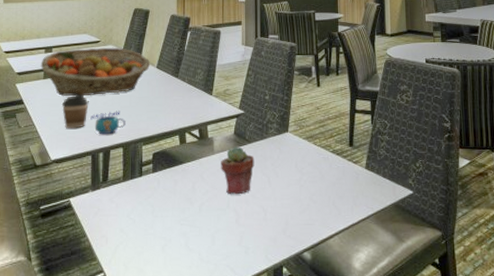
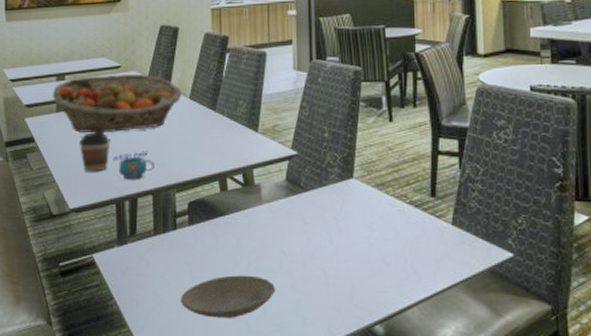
plate: none [144,213,224,250] -> present [181,275,276,318]
potted succulent: present [221,146,255,195] -> none [270,195,312,254]

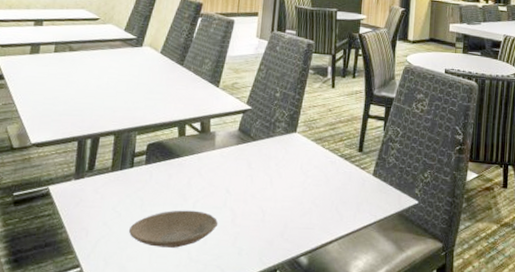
fruit basket: present [52,73,181,134] -> none [27,24,154,78]
coffee cup: present [79,131,110,172] -> none [48,74,80,111]
mug: present [113,150,155,180] -> none [80,95,120,121]

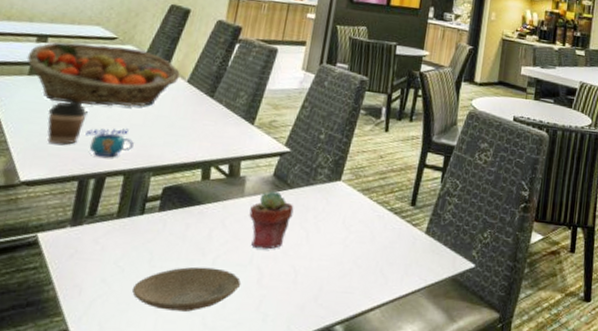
fruit basket: none [27,24,154,78] -> present [26,41,180,107]
coffee cup: none [48,74,80,111] -> present [47,101,88,144]
mug: none [80,95,120,121] -> present [85,128,134,157]
potted succulent: none [220,143,258,194] -> present [249,190,294,250]

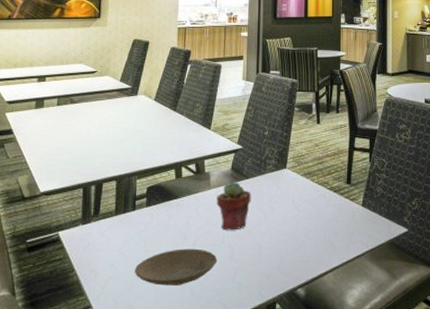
fruit basket: present [26,41,180,107] -> none [32,78,148,128]
coffee cup: present [47,101,88,144] -> none [53,125,82,160]
mug: present [85,128,134,157] -> none [83,143,120,167]

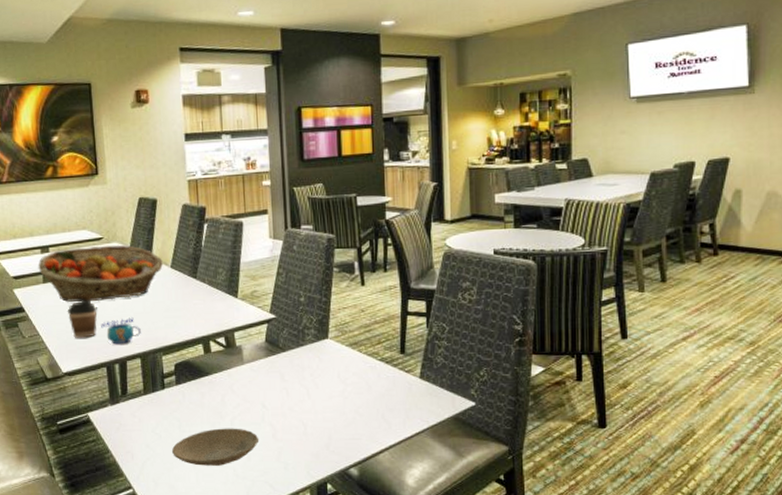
fruit basket: none [32,78,148,128] -> present [38,244,163,303]
coffee cup: none [53,125,82,160] -> present [67,300,97,338]
mug: none [83,143,120,167] -> present [101,317,141,345]
potted succulent: present [216,182,251,230] -> none [252,355,291,408]

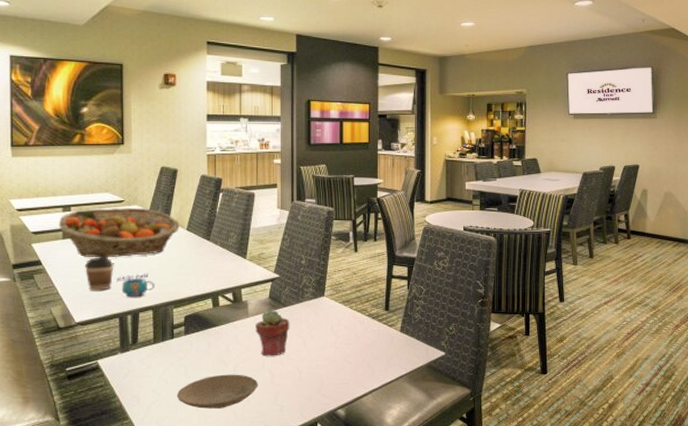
potted succulent: none [252,355,291,408] -> present [255,310,290,356]

